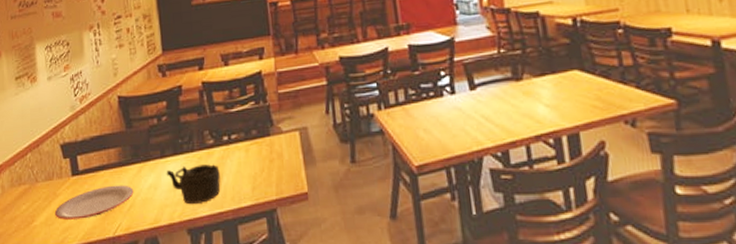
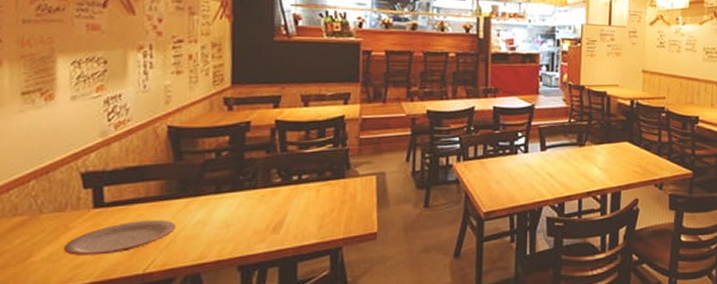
teapot: present [166,164,221,205] -> none [219,202,284,242]

